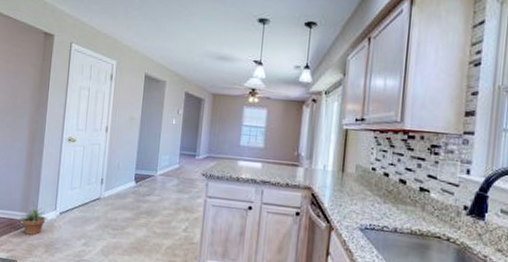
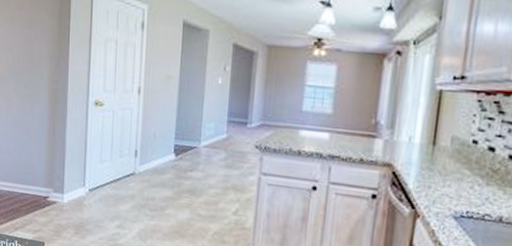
potted plant: present [18,205,49,235] -> none [43,180,78,215]

